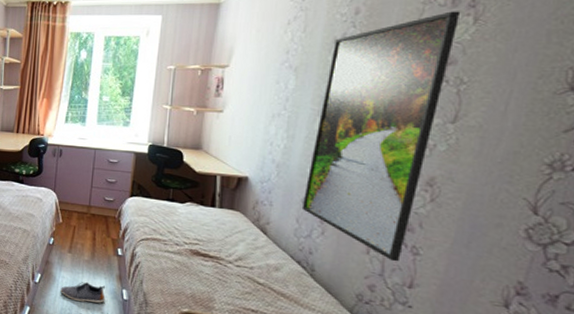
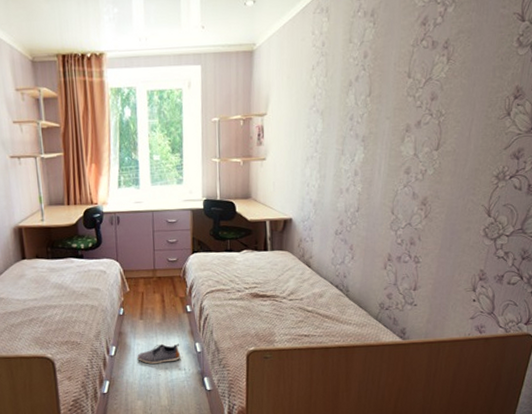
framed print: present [301,11,461,262] -> none [335,52,439,272]

